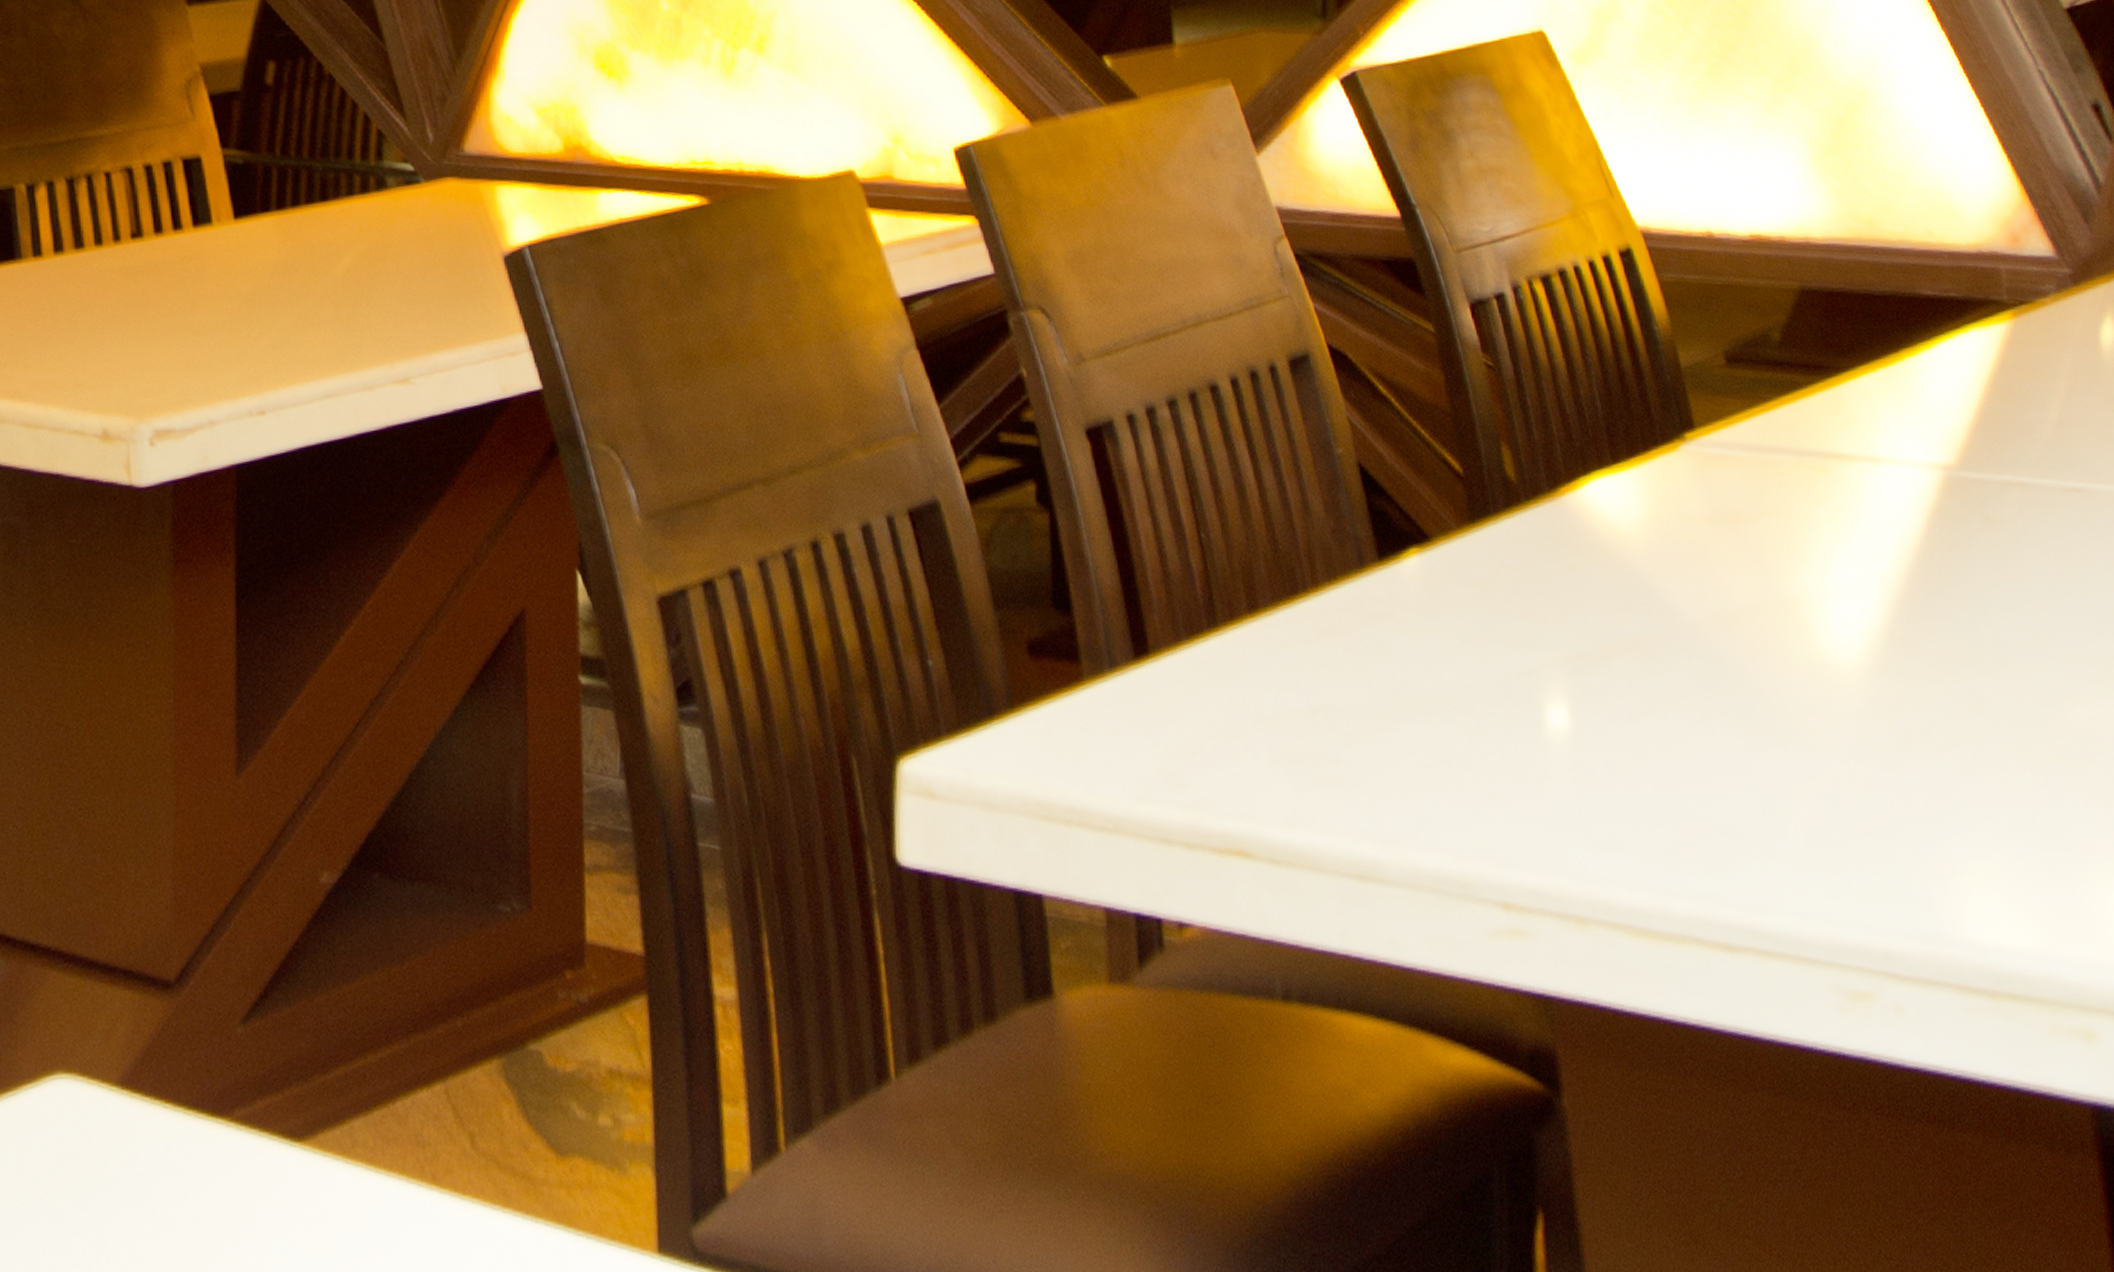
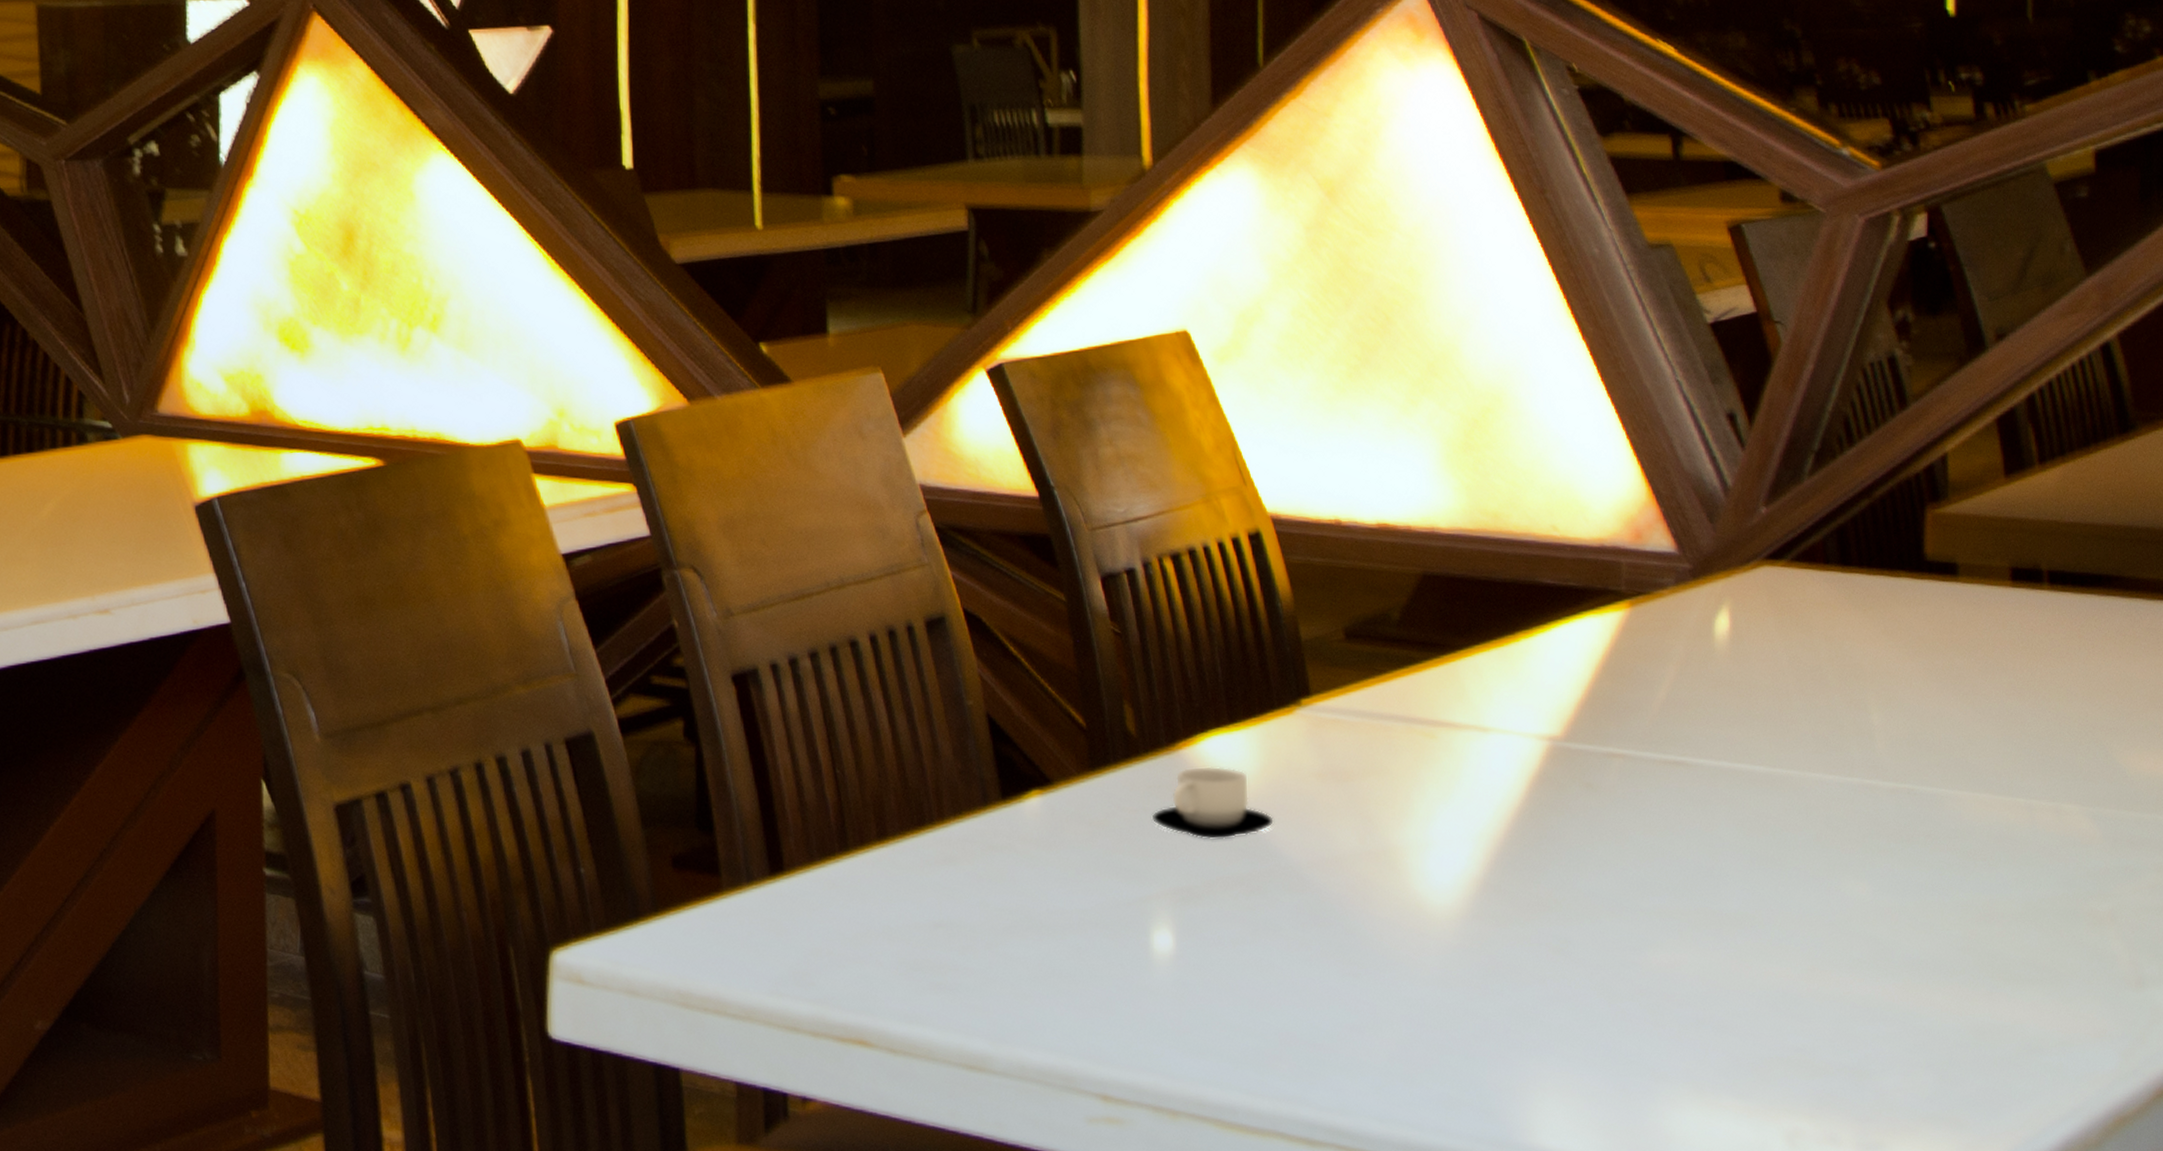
cup: none [1538,513,1666,597] -> present [1151,766,1274,840]

